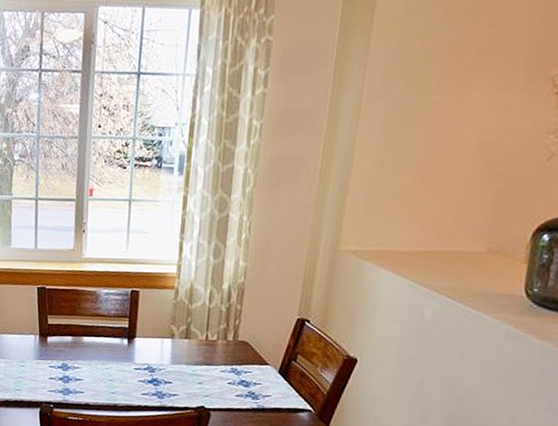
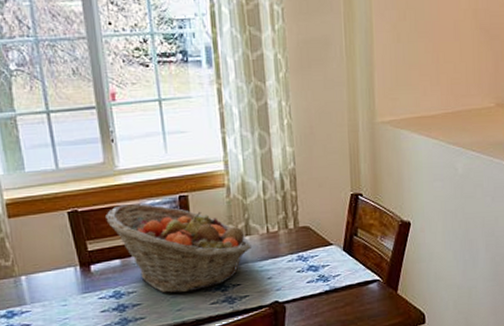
fruit basket: none [66,289,189,380] -> present [104,204,251,293]

